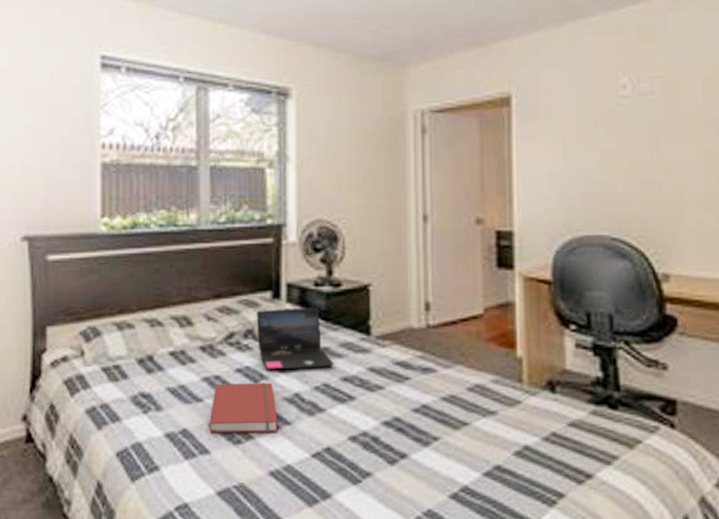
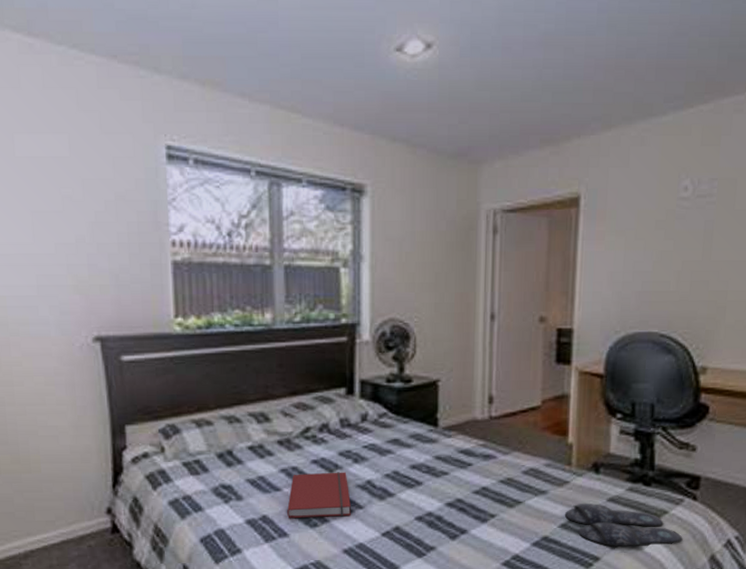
laptop: present [256,306,334,370] -> none [331,401,403,460]
slippers: none [518,427,663,482] -> present [564,503,683,547]

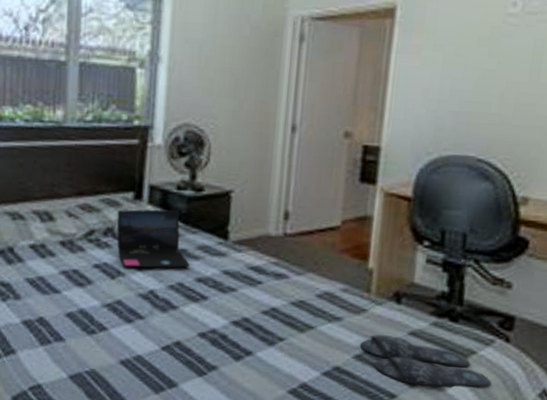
book: present [287,472,351,519] -> none [65,277,131,326]
laptop: none [331,401,403,460] -> present [117,209,190,269]

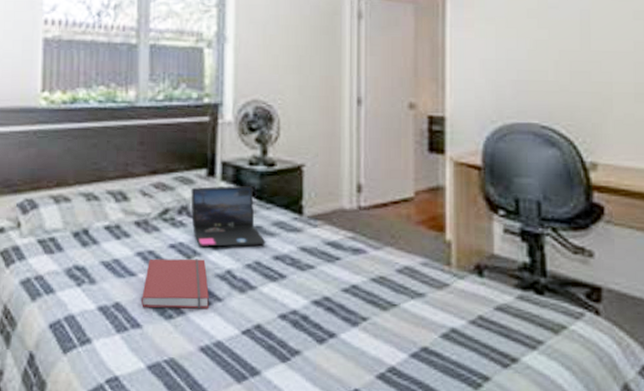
book: none [65,277,131,326] -> present [141,258,209,309]
slippers: present [359,334,492,389] -> none [446,310,587,367]

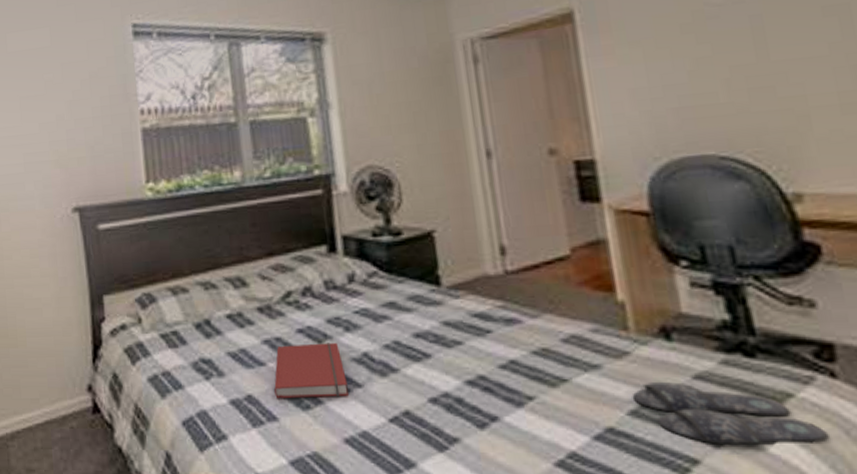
laptop: present [191,185,266,247] -> none [312,258,403,329]
slippers: none [446,310,587,367] -> present [632,381,830,445]

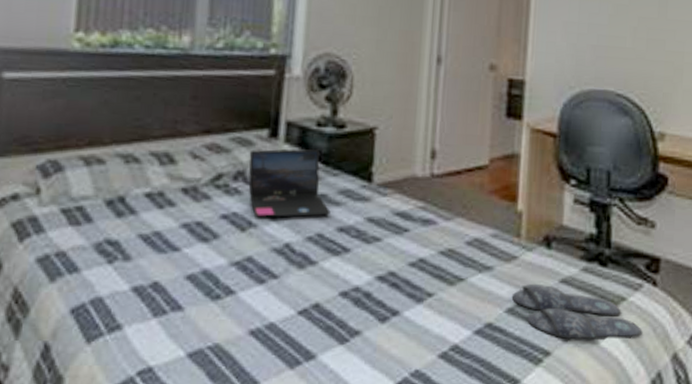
book: present [274,342,348,399] -> none [185,230,264,288]
laptop: none [312,258,403,329] -> present [248,148,331,217]

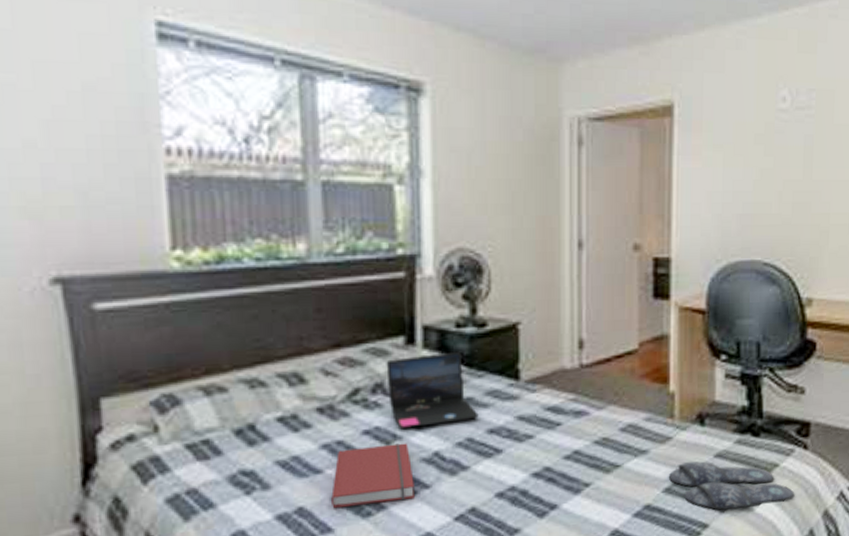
book: none [185,230,264,288] -> present [331,443,414,509]

